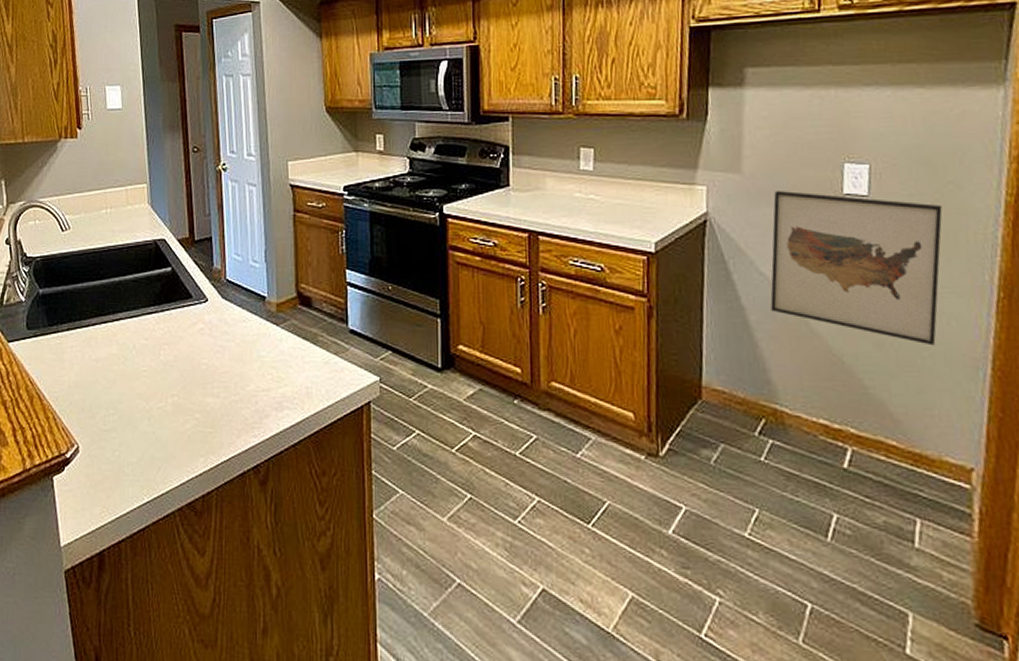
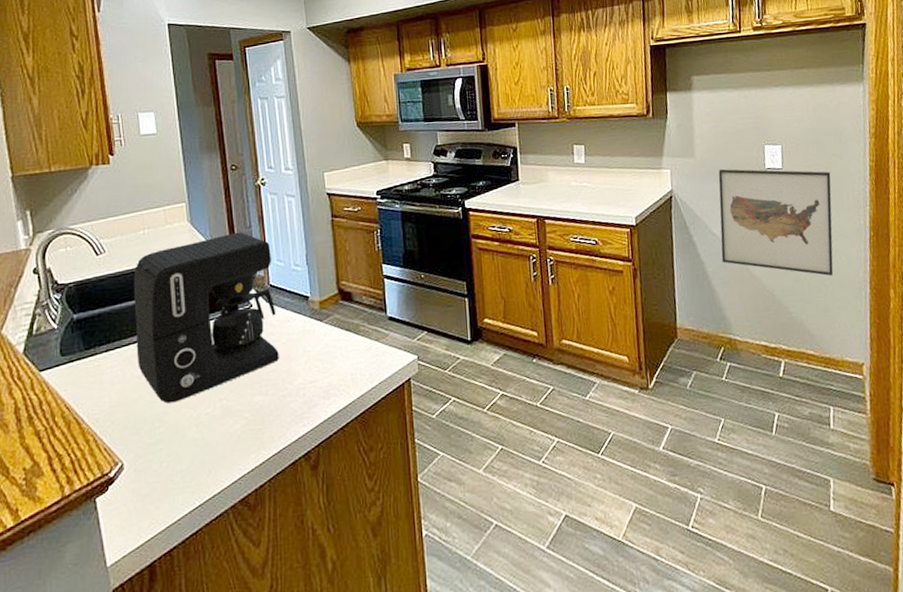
coffee maker: none [94,220,232,392] -> present [133,232,279,404]

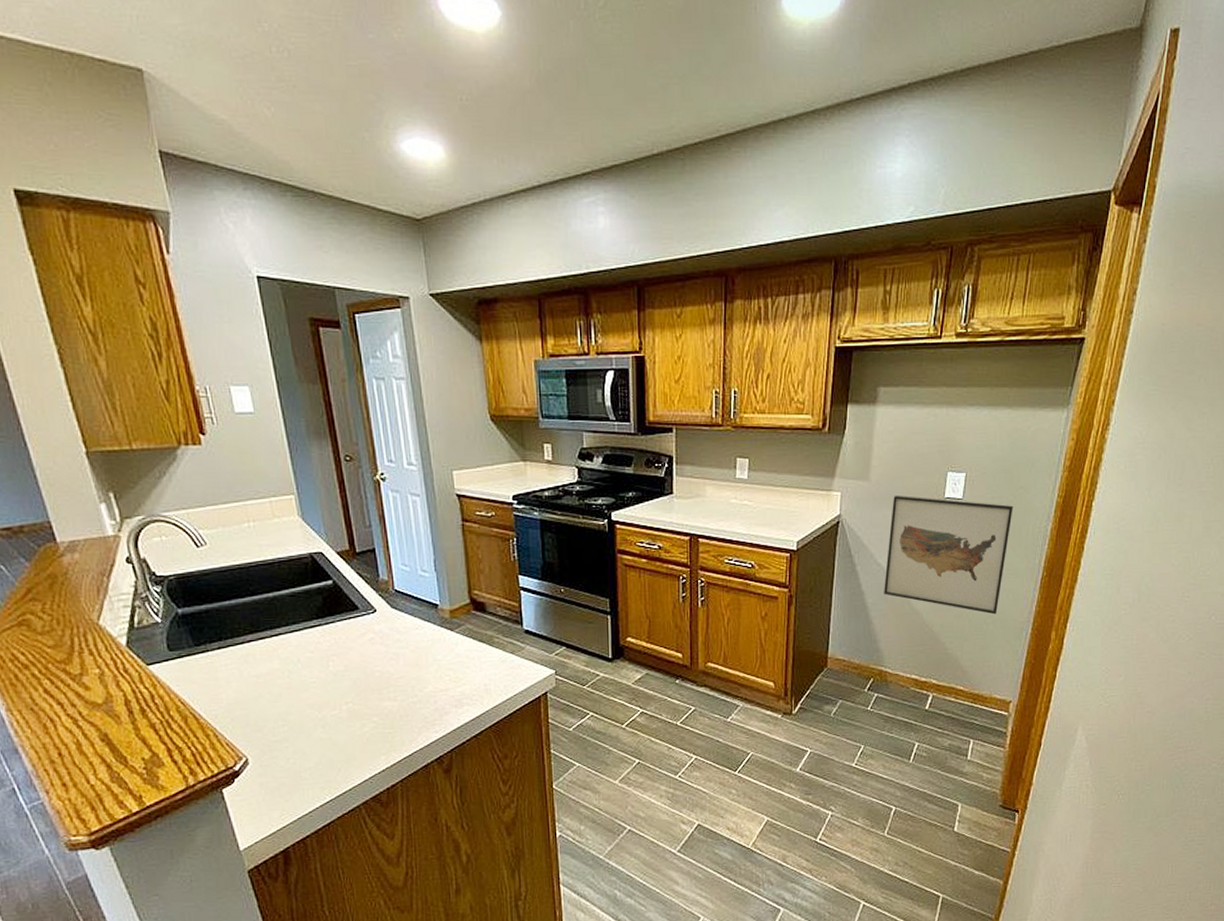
coffee maker: present [133,232,279,404] -> none [241,531,407,704]

